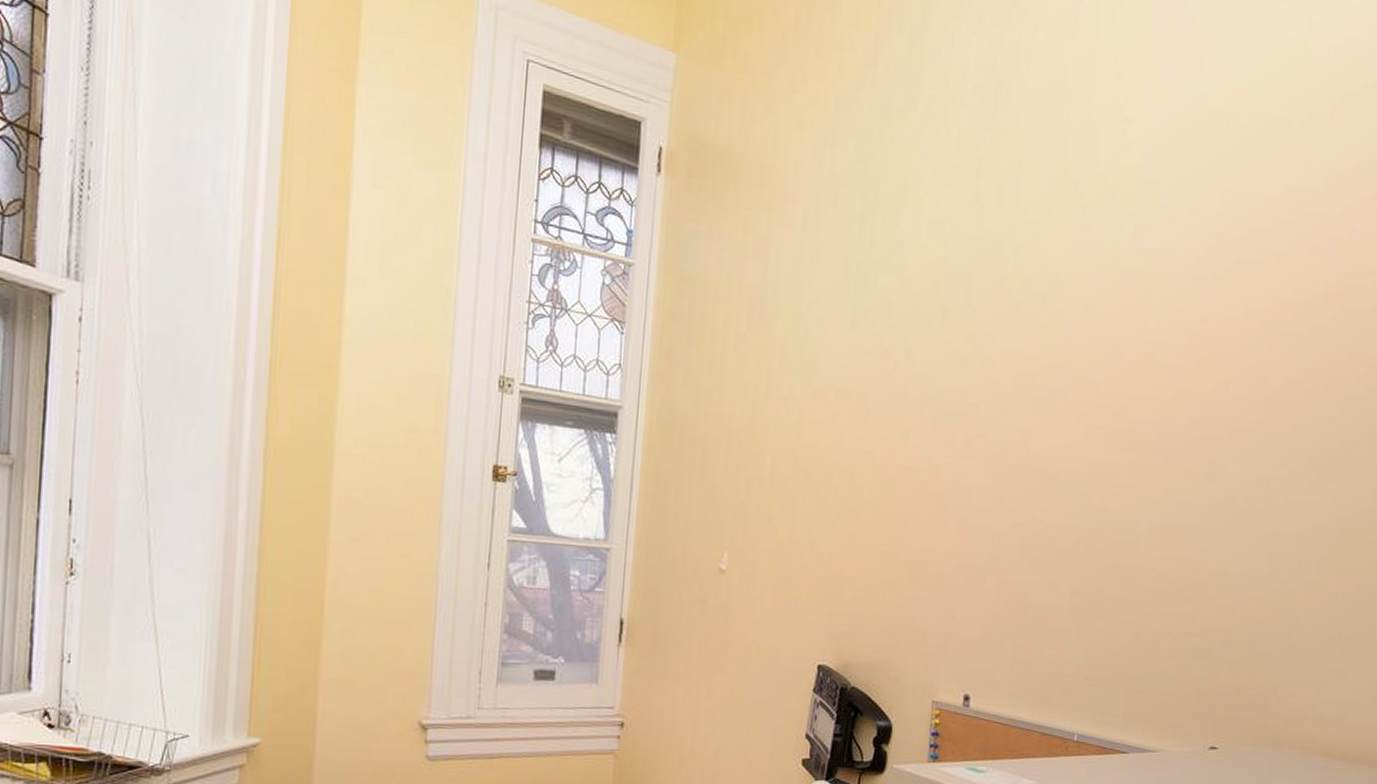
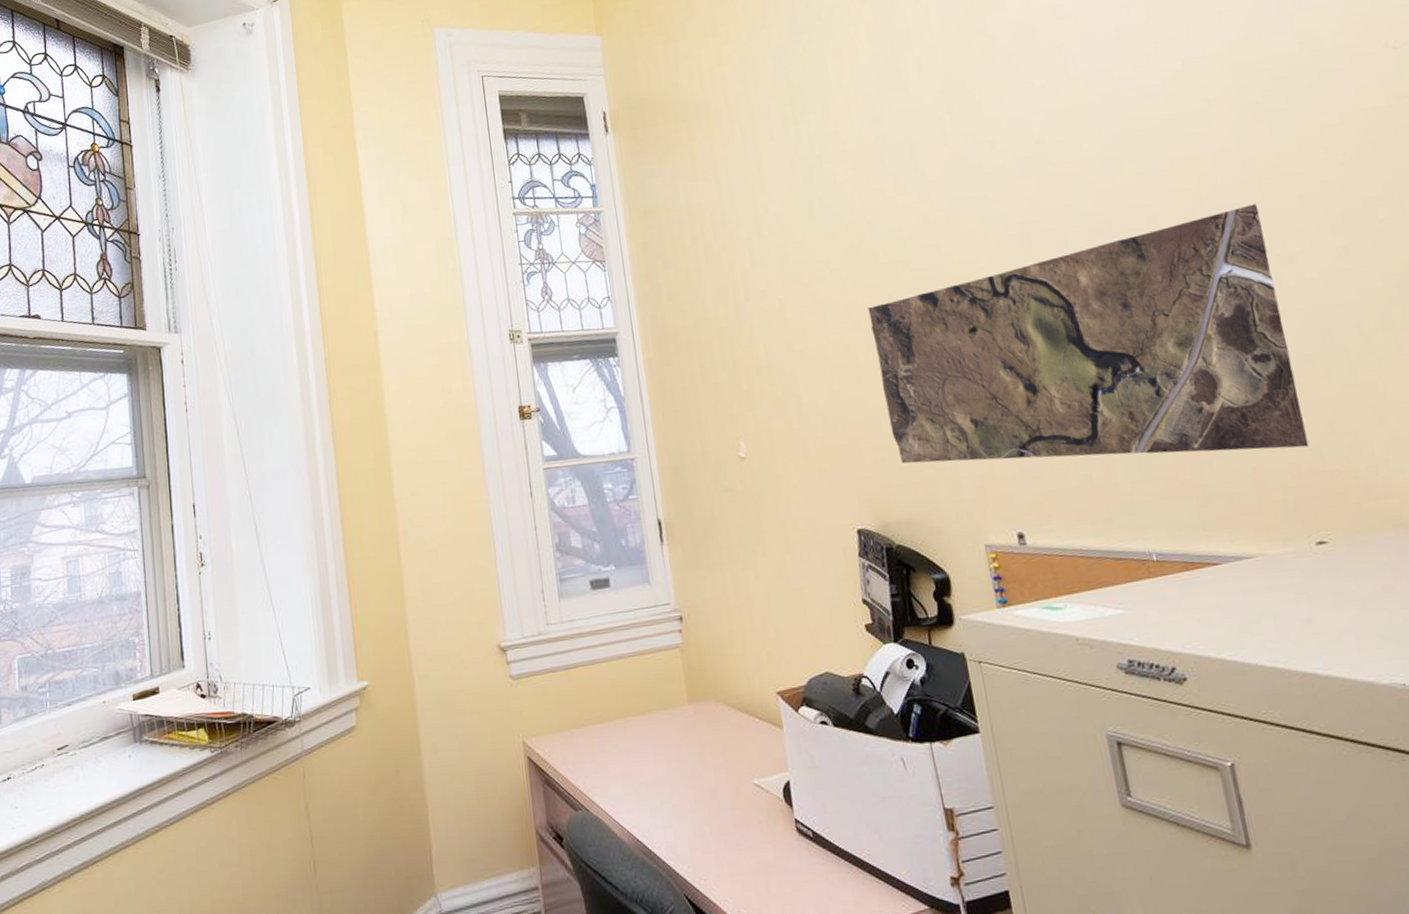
map: none [875,422,1257,660] -> present [868,204,1309,464]

